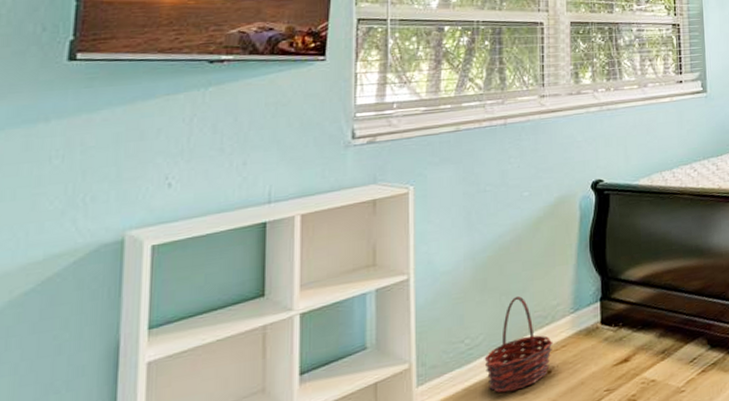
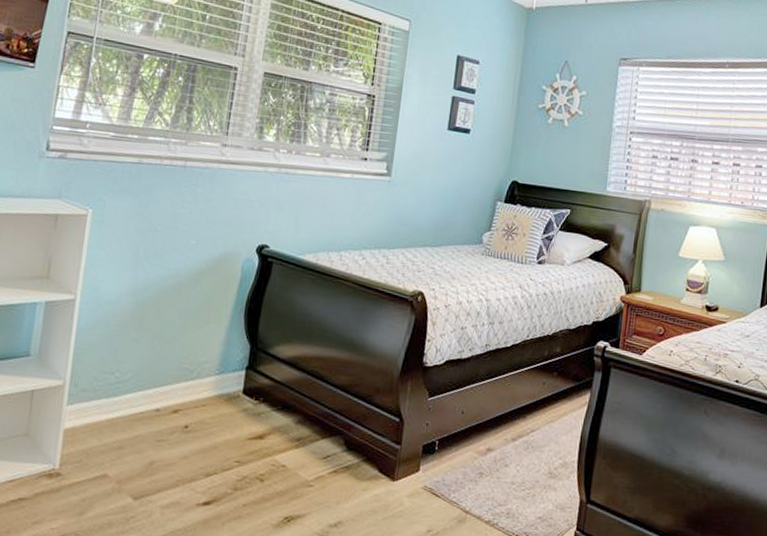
basket: present [484,296,553,393] -> none [128,343,195,436]

